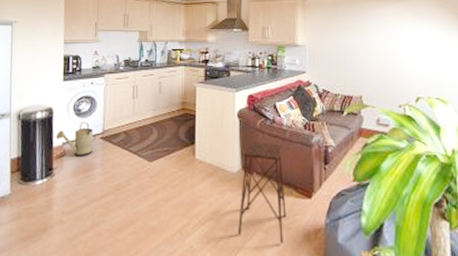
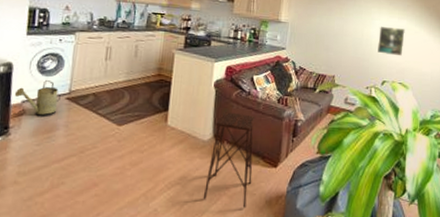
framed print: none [405,38,436,70] -> present [377,26,405,57]

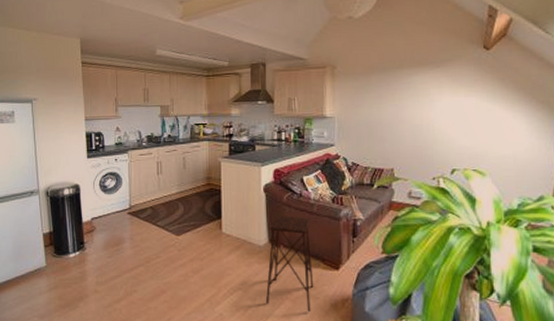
watering can: present [14,80,61,117] -> none [84,198,123,232]
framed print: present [377,26,405,57] -> none [441,107,475,140]

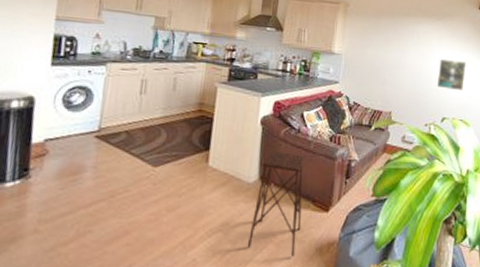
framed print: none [441,107,475,140] -> present [436,58,466,92]

